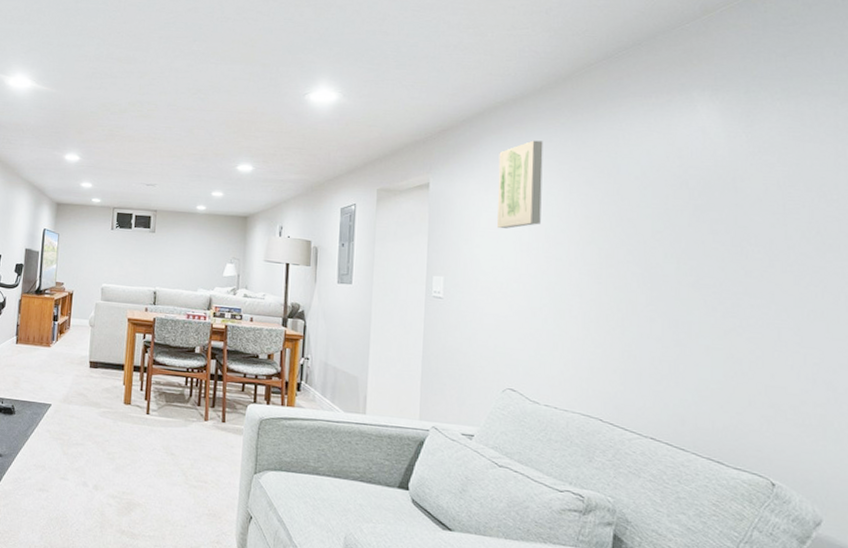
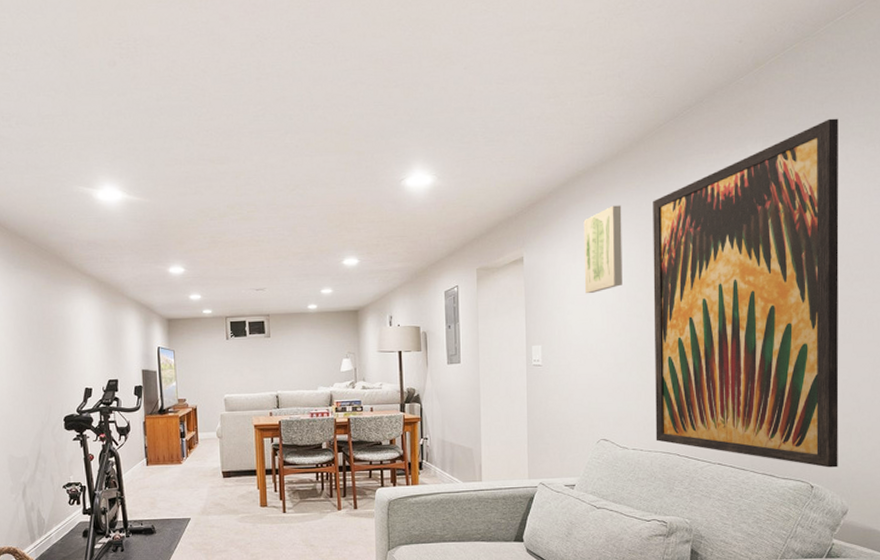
wall art: none [573,73,808,466] -> present [653,118,839,468]

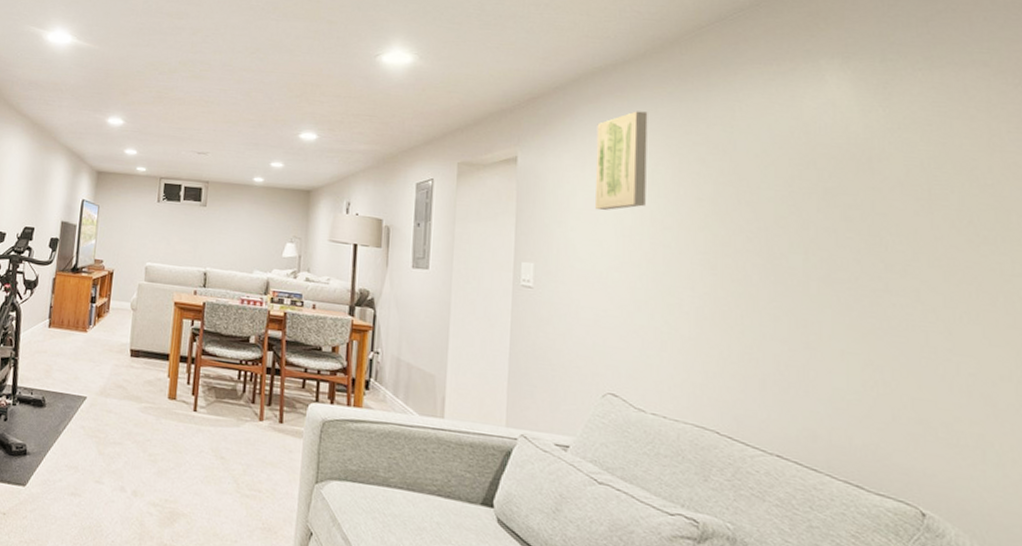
wall art: present [653,118,839,468] -> none [685,40,965,494]

